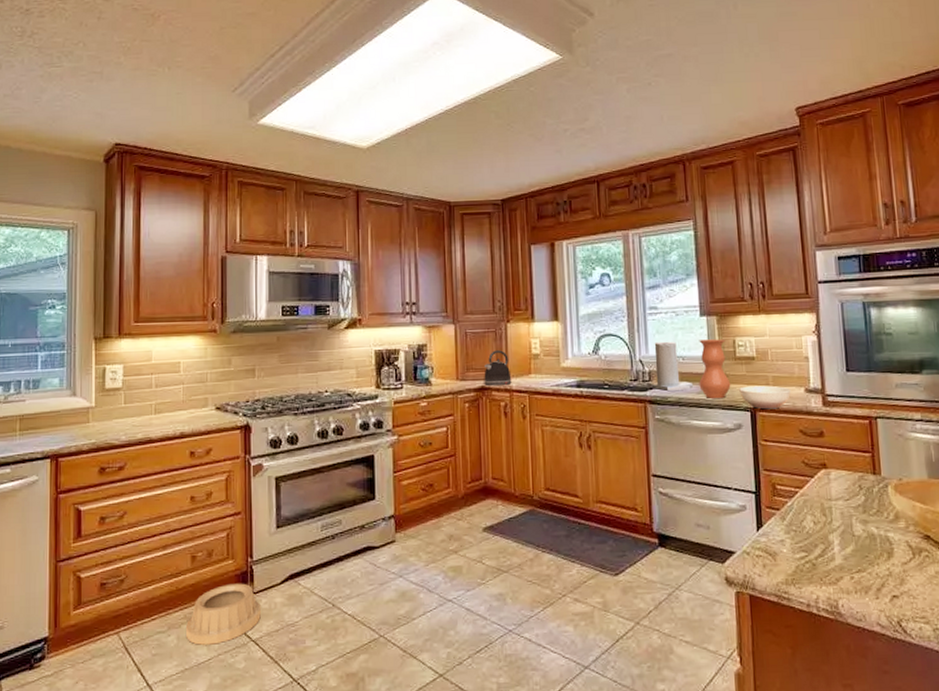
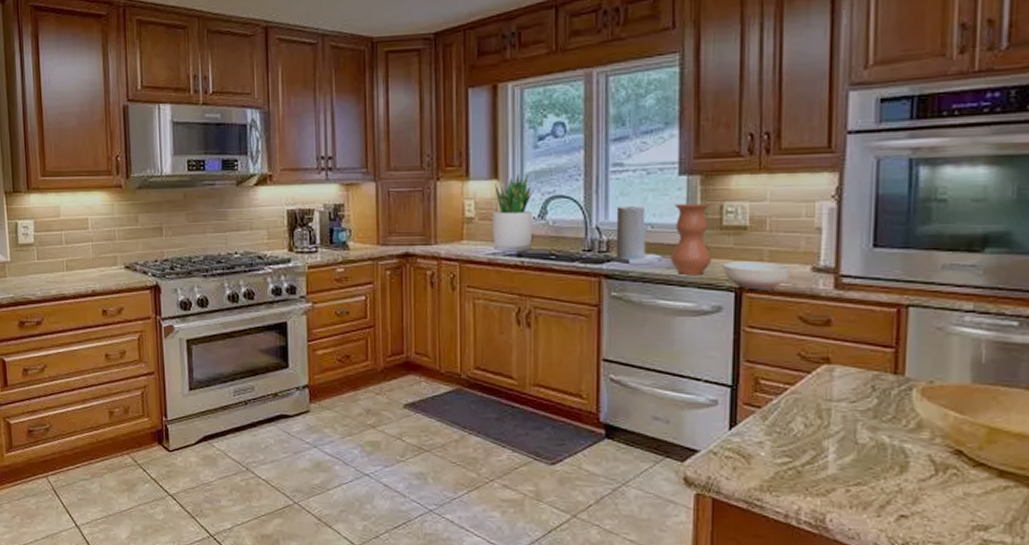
pet bowl: present [185,583,261,645] -> none [107,440,177,496]
kettle: present [484,350,512,386] -> none [408,212,440,253]
planter: none [555,316,589,383] -> present [492,173,533,252]

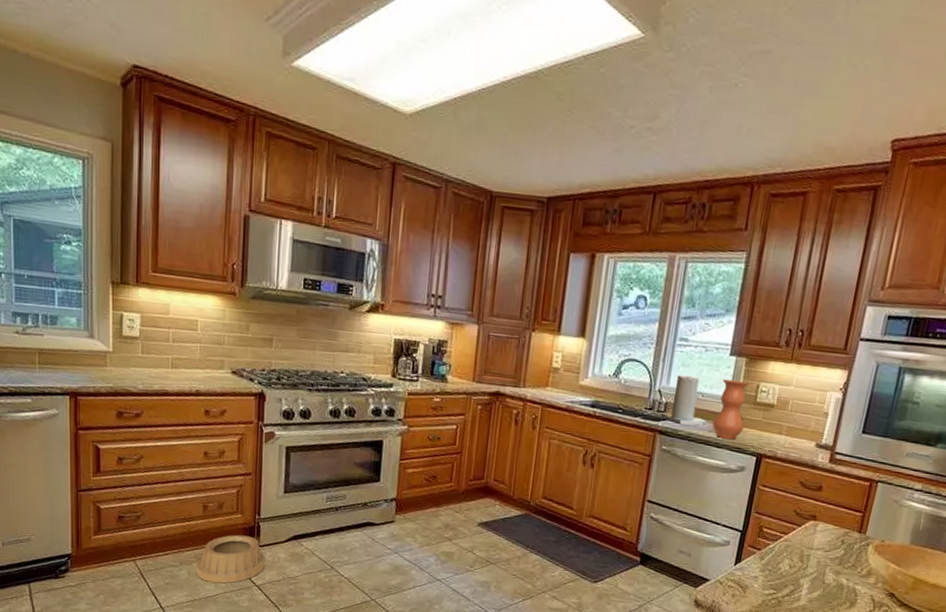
pet bowl: none [107,440,177,496] -> present [195,534,265,584]
planter: present [492,173,533,252] -> none [572,335,612,403]
bowl: present [722,261,793,290] -> none [750,431,802,458]

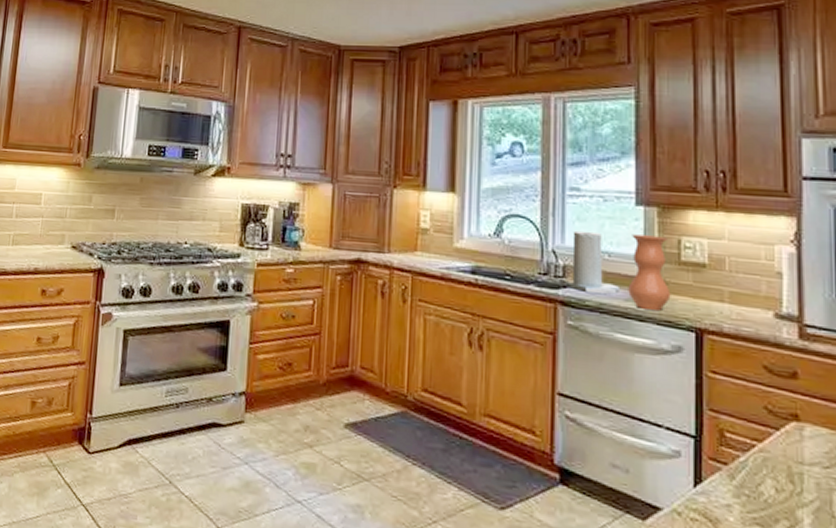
pet bowl: present [195,534,265,584] -> none [17,437,95,502]

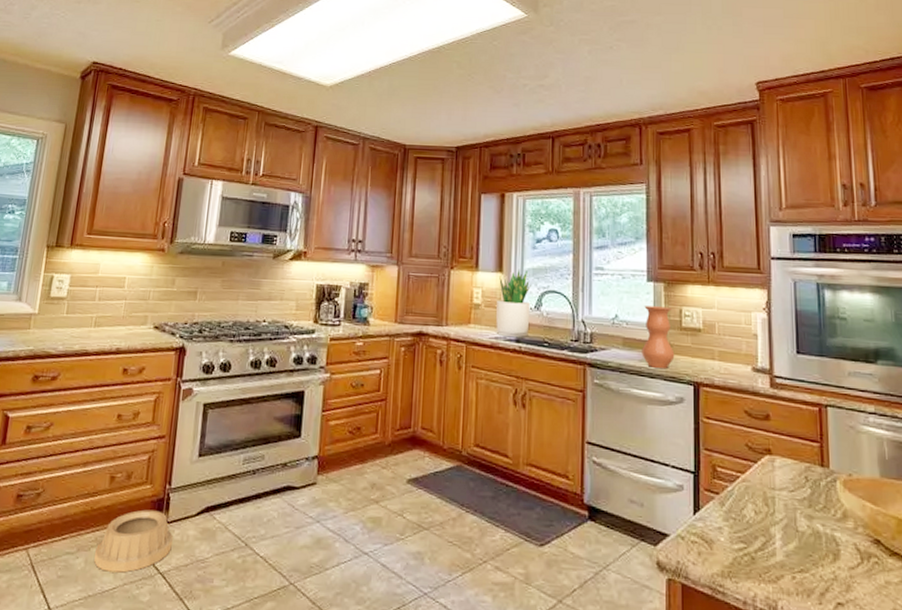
pet bowl: none [17,437,95,502] -> present [94,509,173,573]
planter: none [446,188,489,269] -> present [495,269,531,338]
paper towel: present [565,230,621,294] -> none [592,303,636,356]

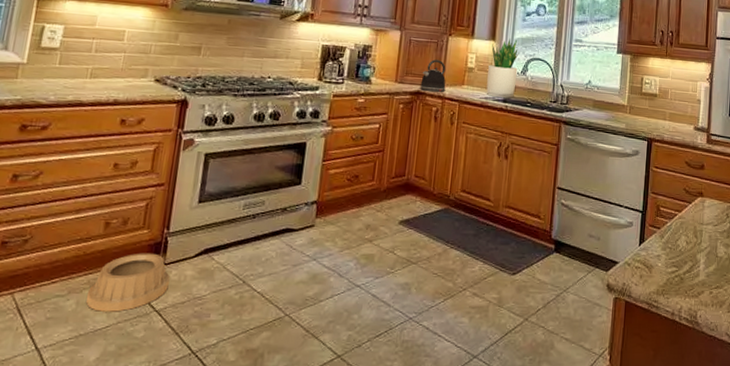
kettle: none [422,296,450,333] -> present [420,59,446,93]
vase: present [642,306,675,369] -> none [608,74,635,127]

